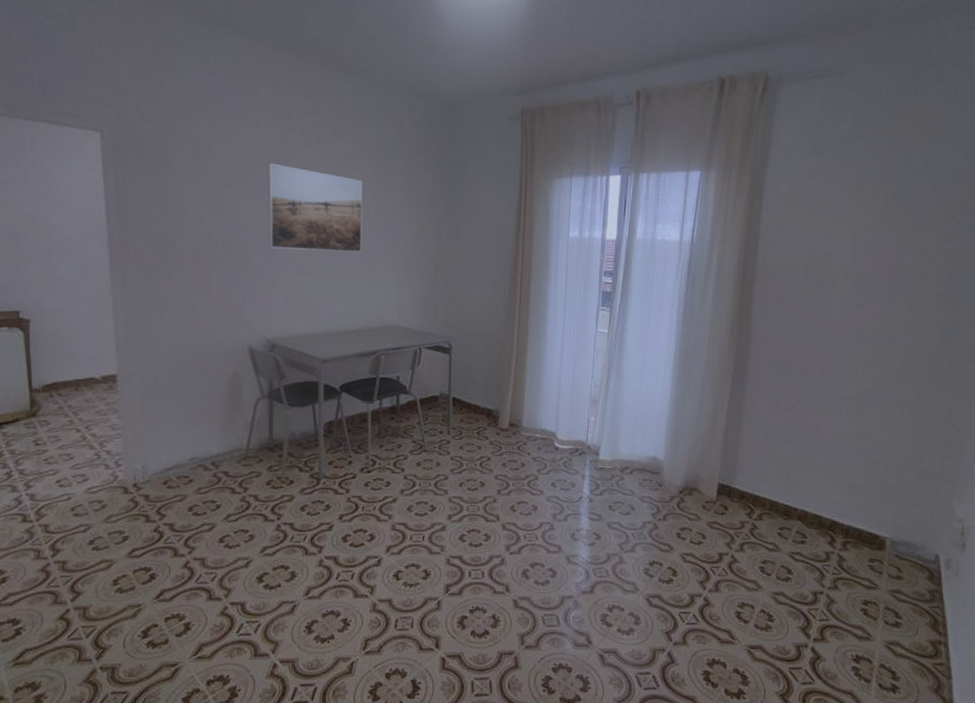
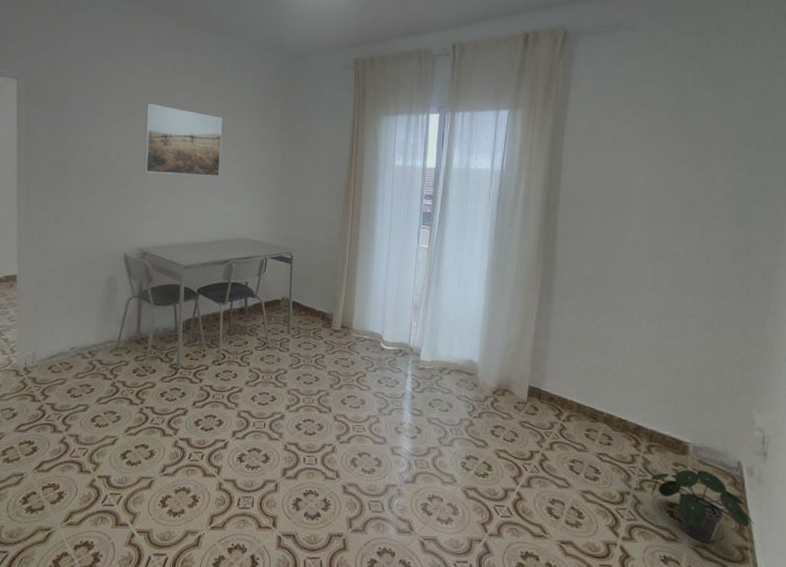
potted plant: none [845,565,950,639] -> present [650,470,755,543]

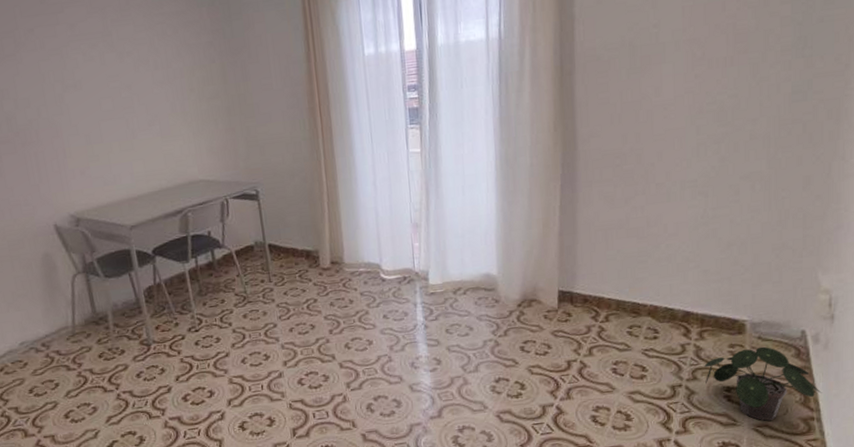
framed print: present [144,103,222,177] -> none [34,29,148,120]

